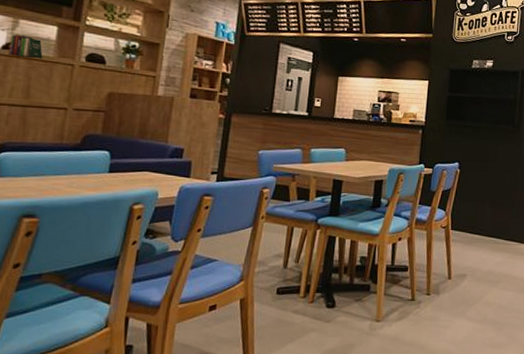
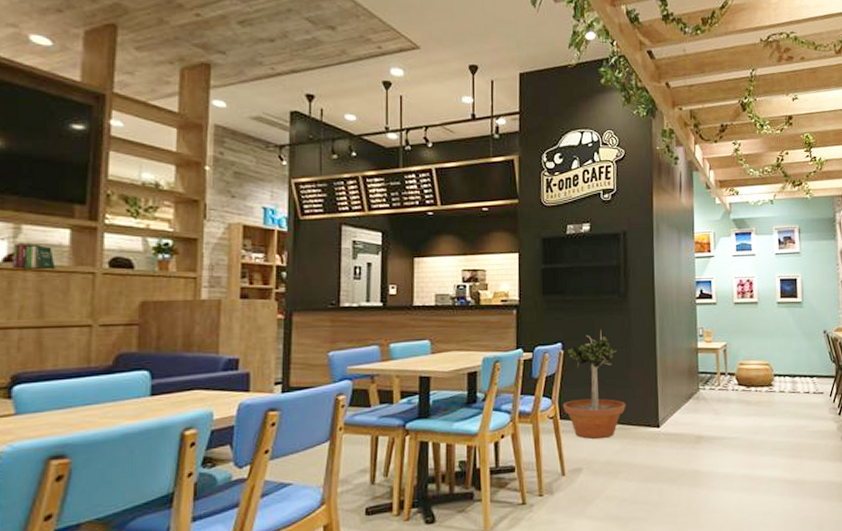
potted tree: none [455,155,510,250] -> present [563,330,626,439]

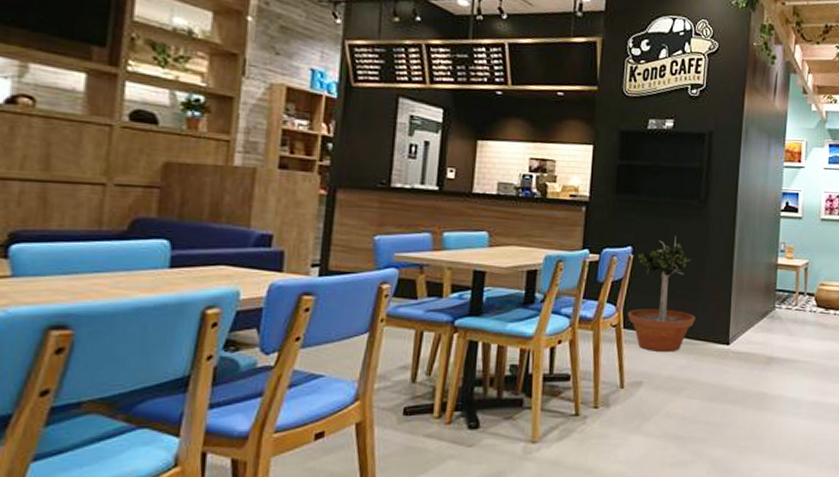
books: present [13,242,56,270] -> none [16,83,67,118]

